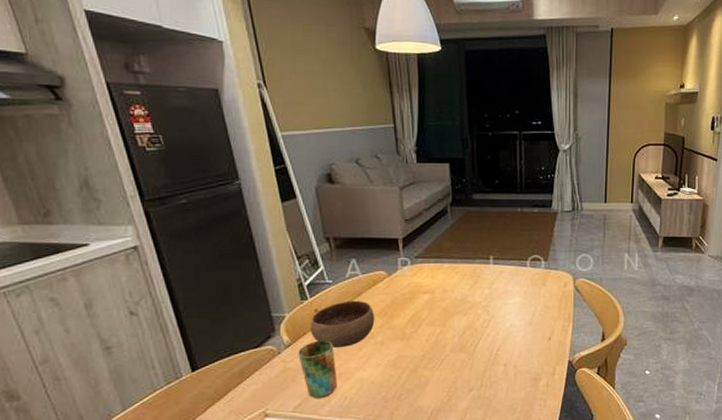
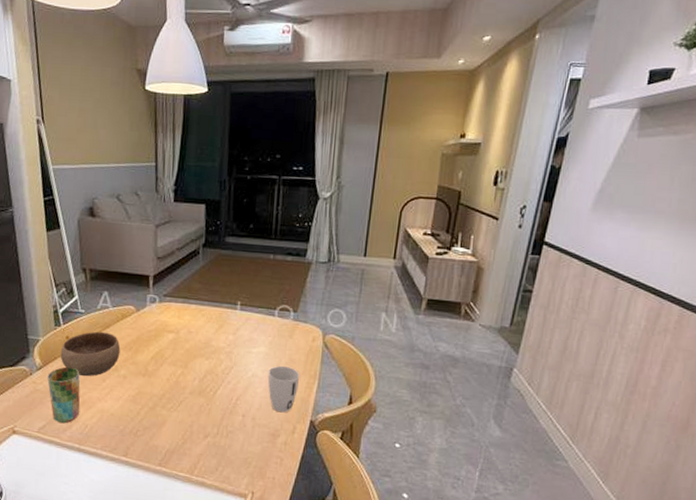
cup: none [525,312,556,357] -> present [268,365,300,413]

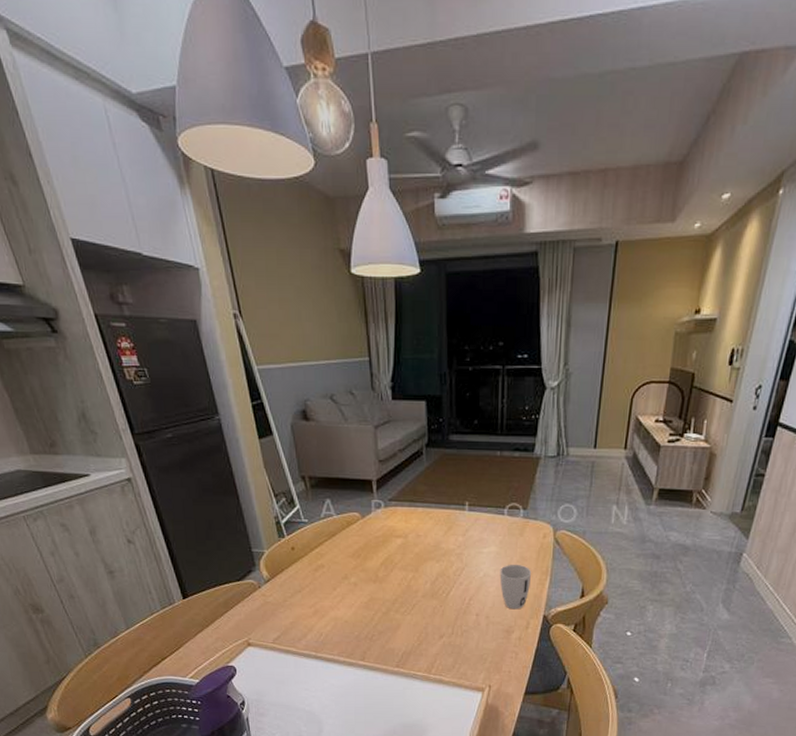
cup: present [47,366,81,424] -> none [277,577,314,633]
bowl: present [60,331,121,377] -> none [287,540,349,587]

